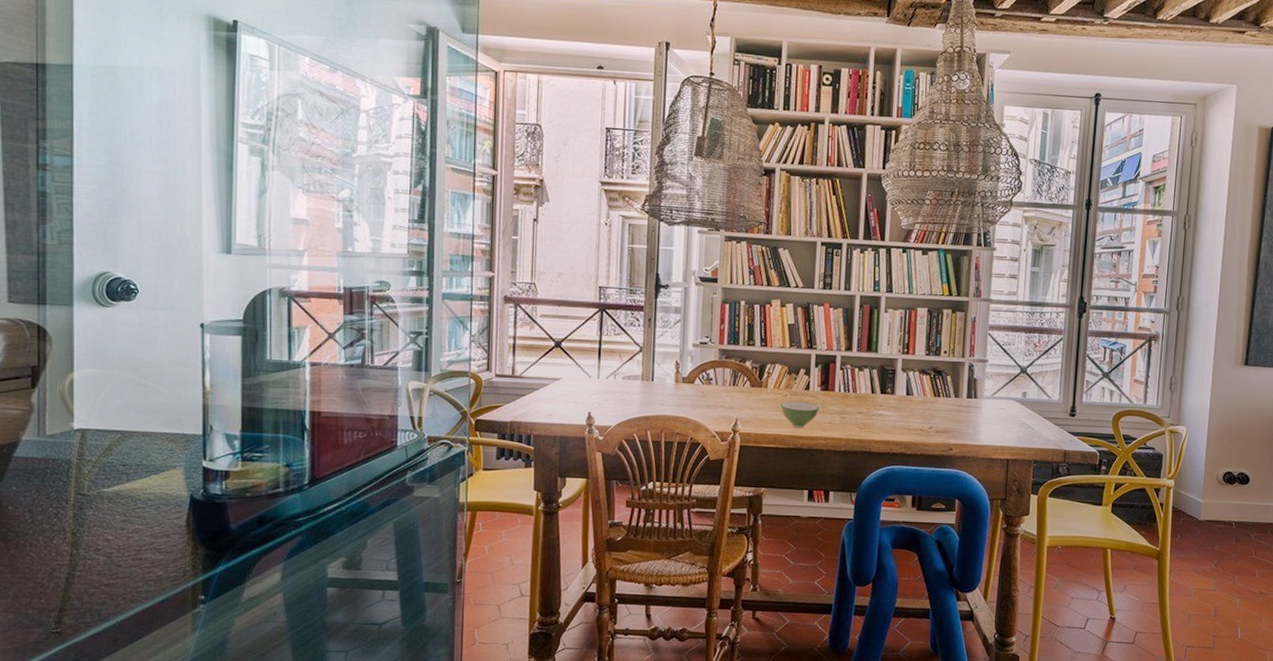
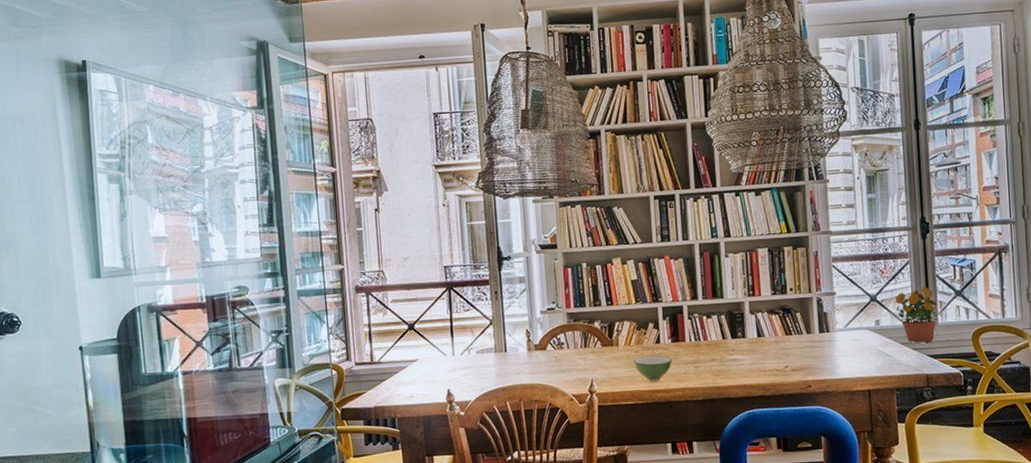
flowerpot: none [1044,364,1084,419] -> present [895,286,938,343]

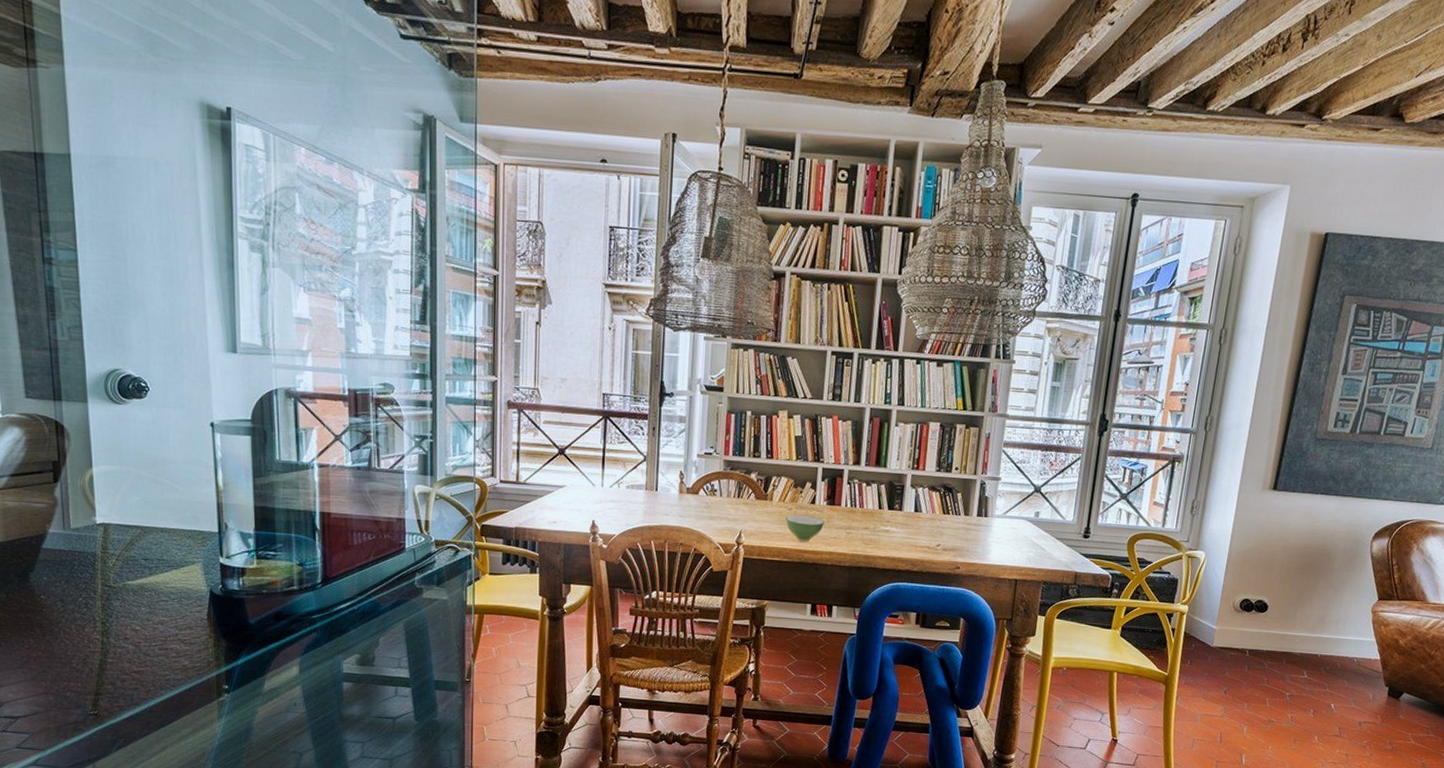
flowerpot: present [895,286,938,343] -> none [1058,484,1100,541]

